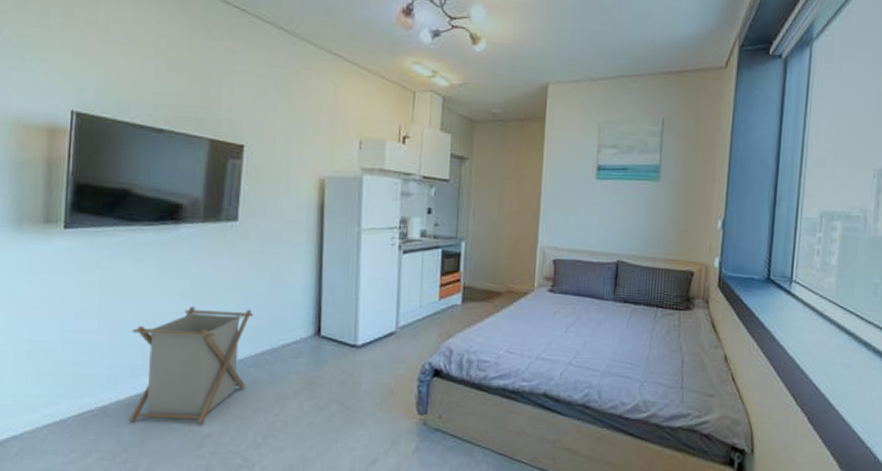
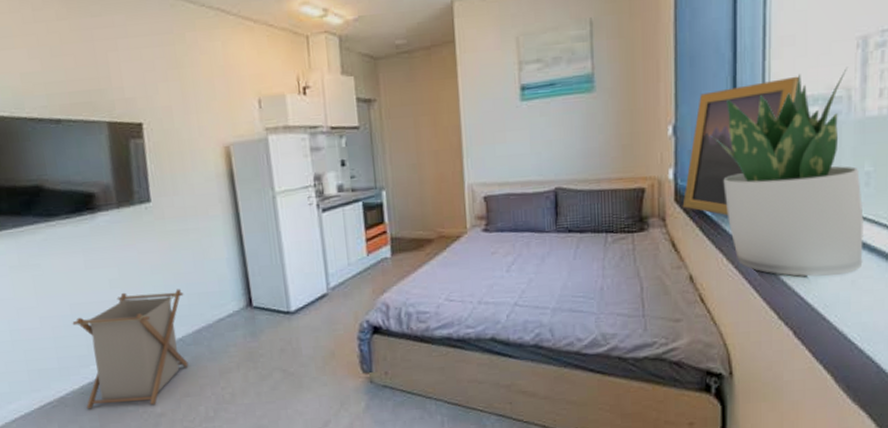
picture frame: none [724,193,827,306] -> present [682,76,798,216]
planter: none [752,192,871,371] -> present [710,67,864,277]

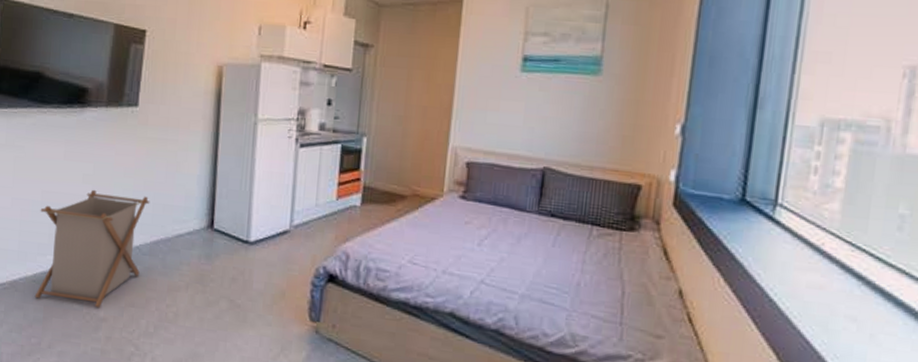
picture frame: present [682,76,798,216] -> none [680,95,831,232]
planter: present [710,67,864,277] -> none [721,94,893,326]

